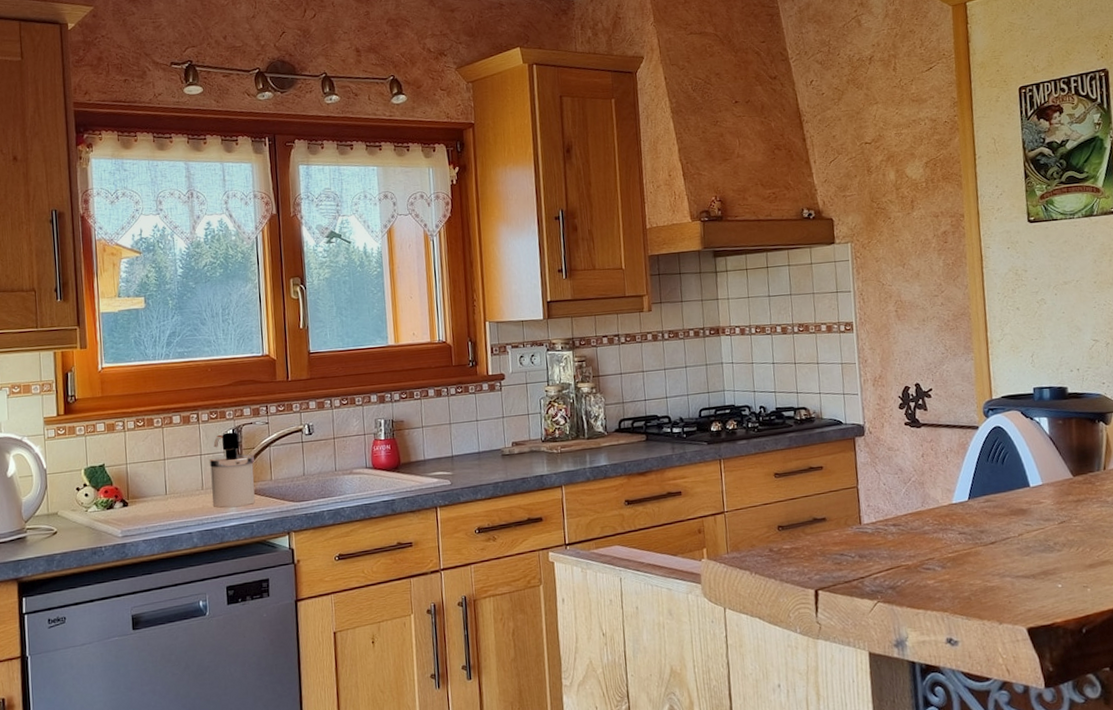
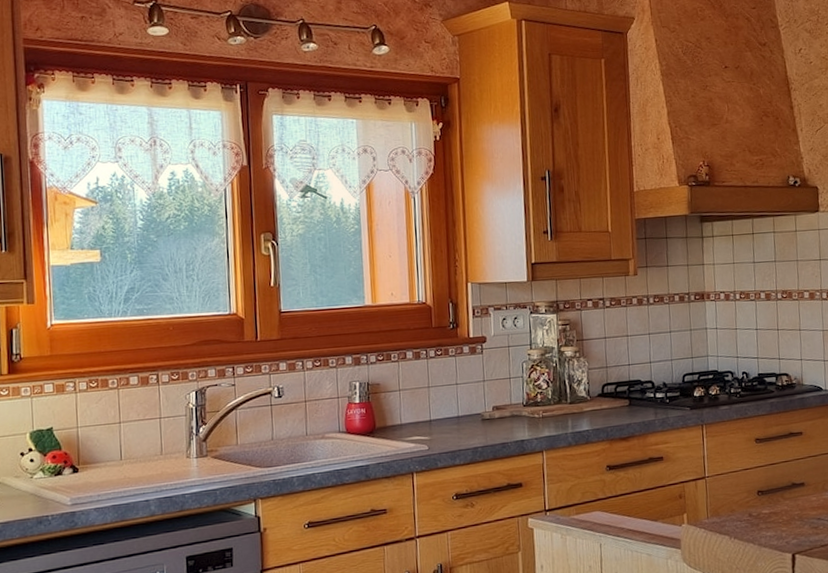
soap dispenser: present [209,432,255,509] -> none [169,394,219,475]

